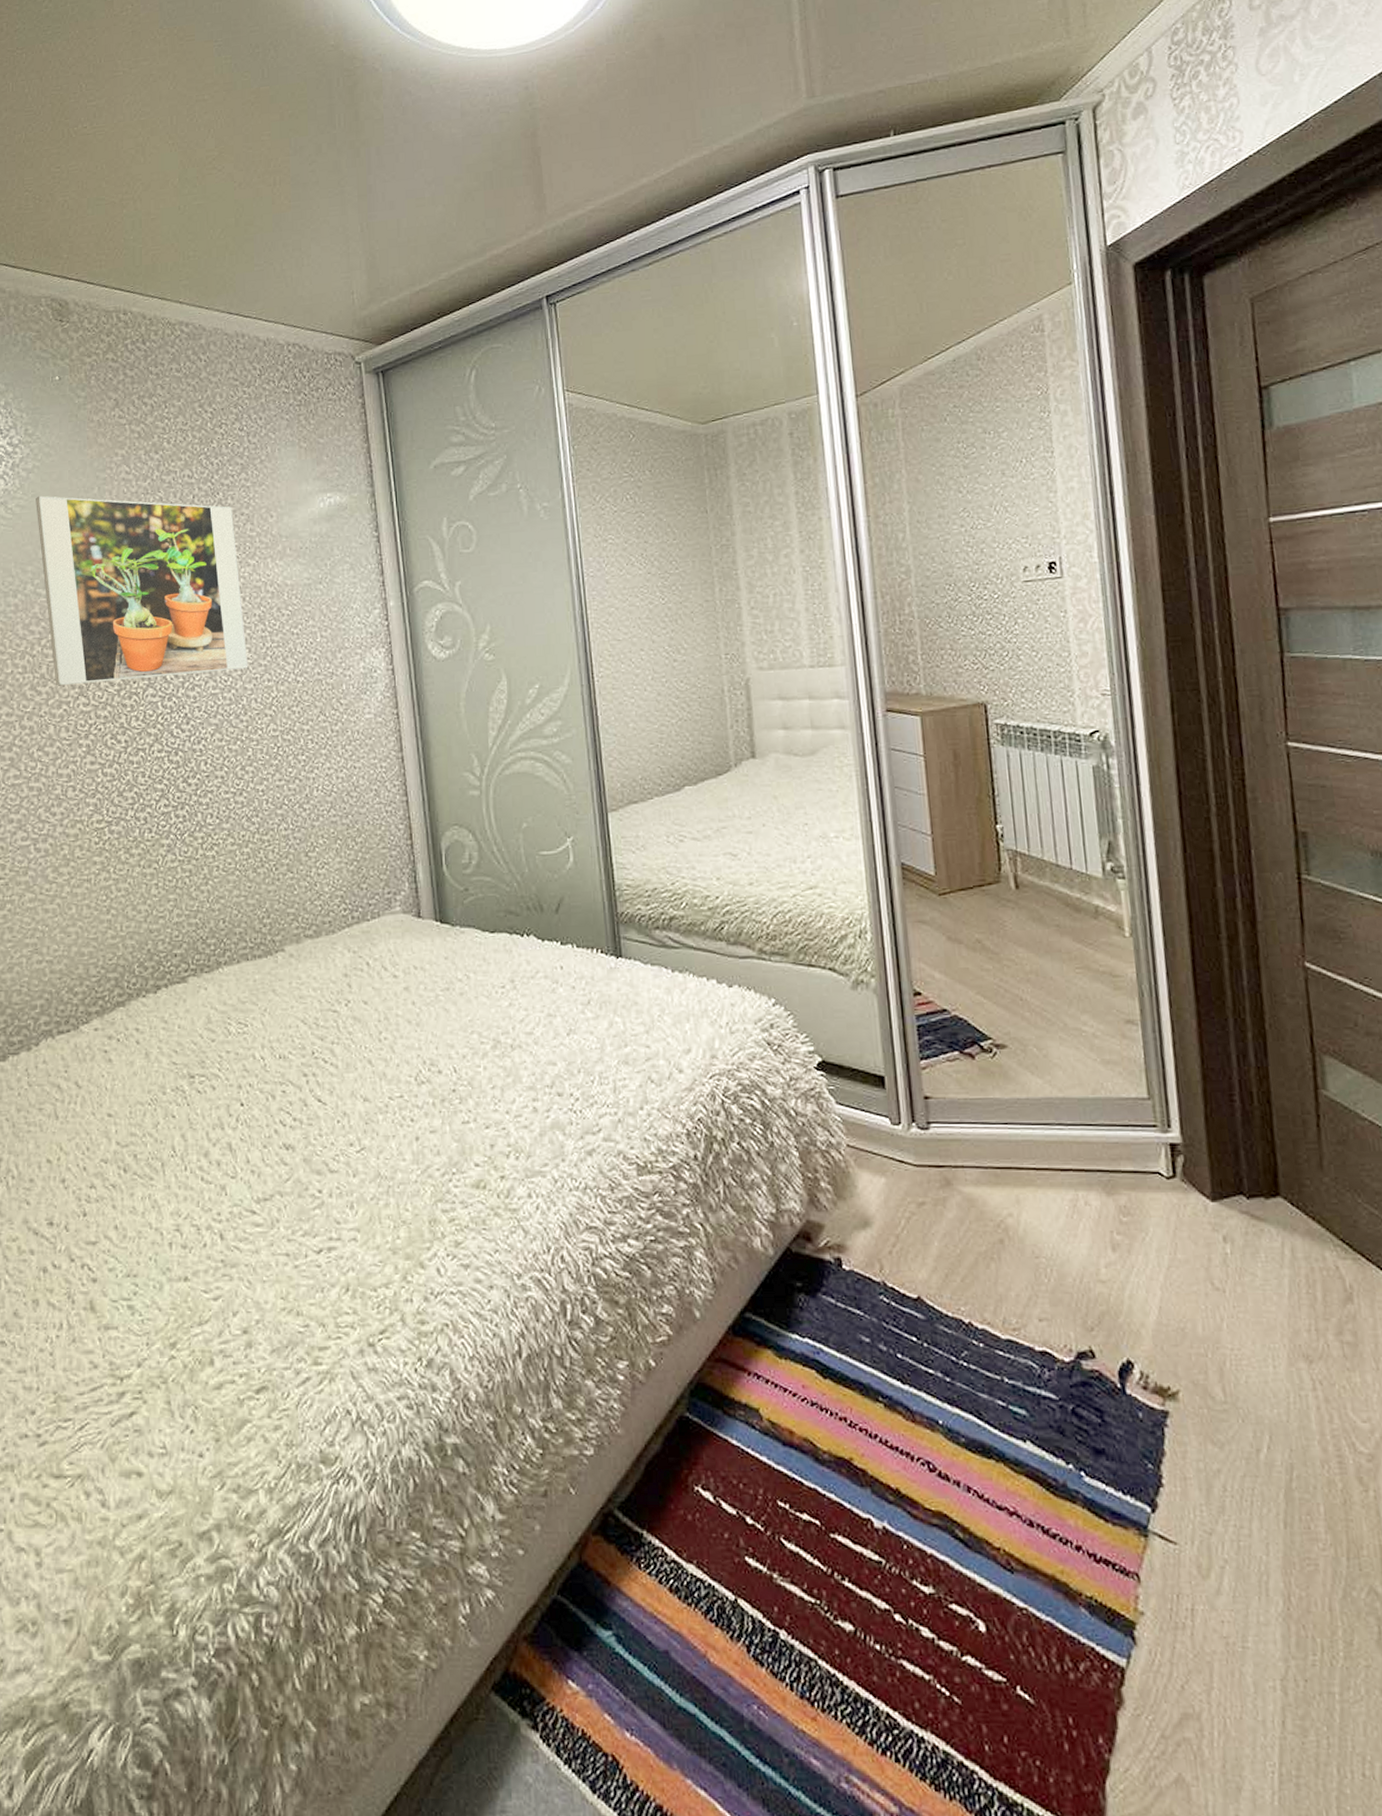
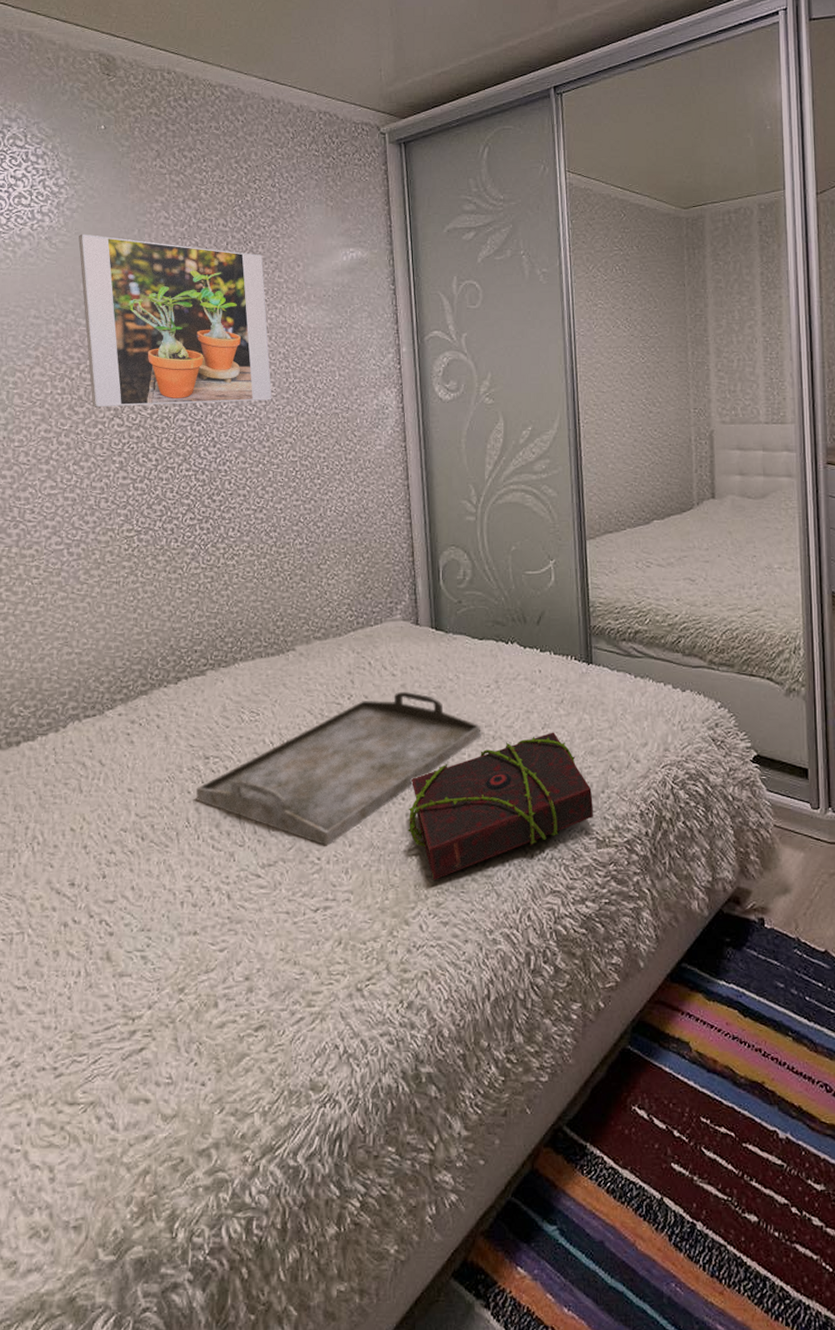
serving tray: none [181,994,498,1177] -> present [195,691,481,846]
book: none [418,1038,631,1215] -> present [408,732,593,880]

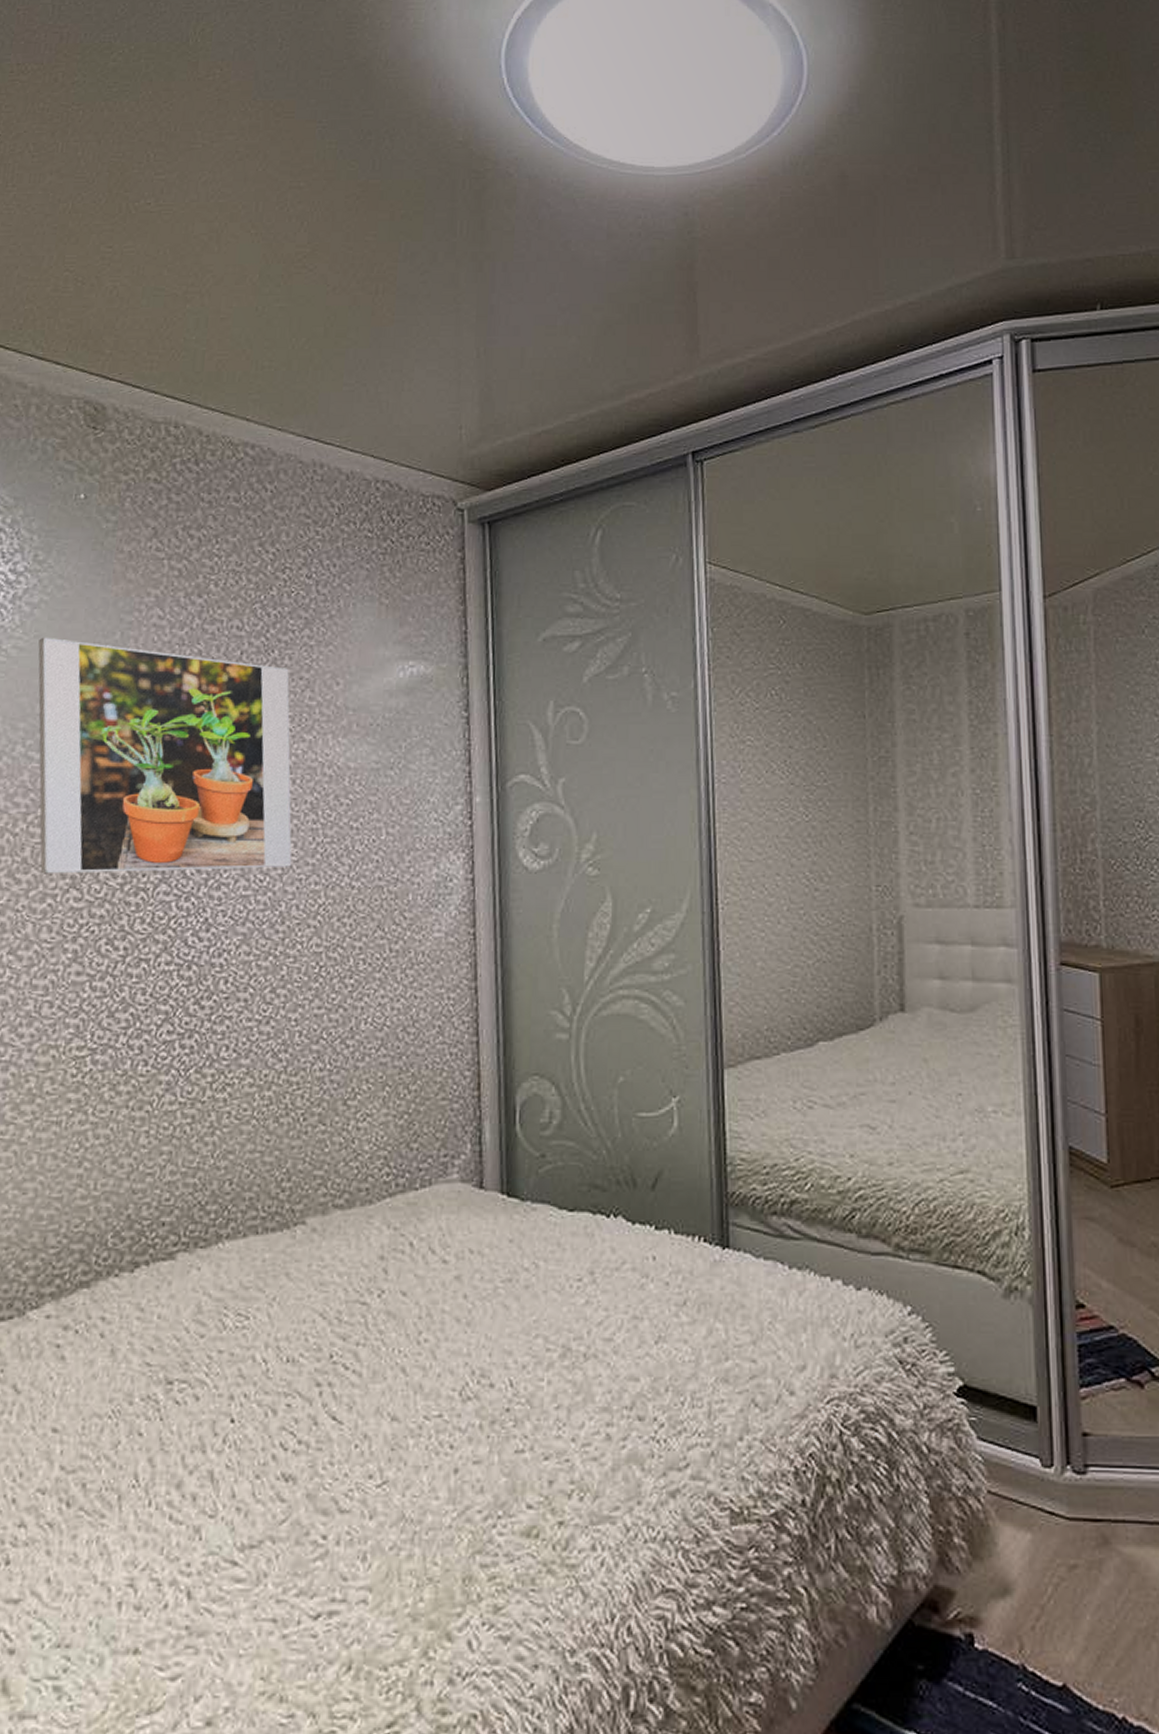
serving tray: present [195,691,481,846] -> none [150,1285,568,1518]
book: present [408,732,593,880] -> none [456,1348,726,1572]

